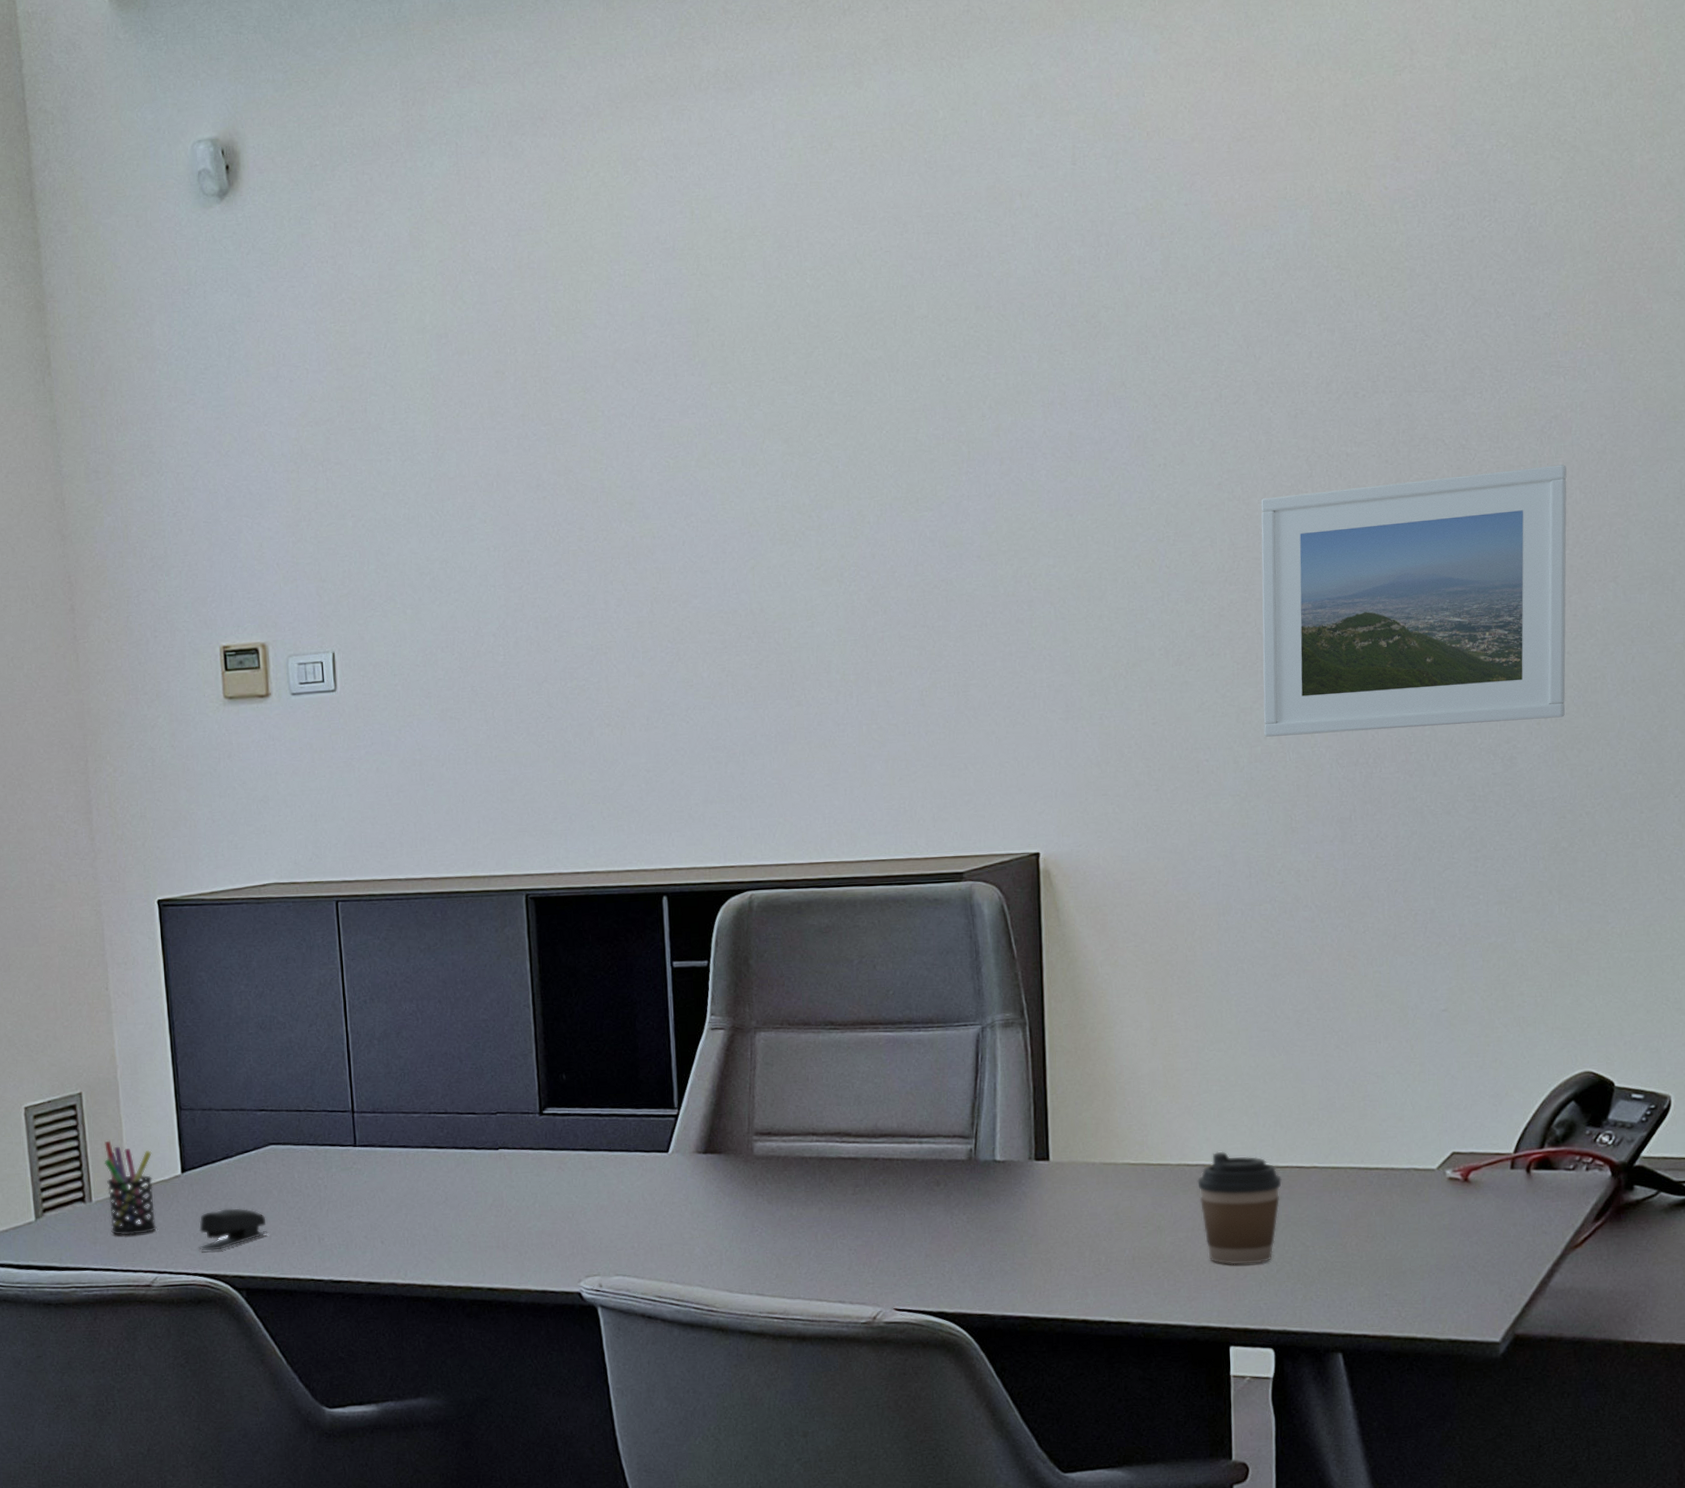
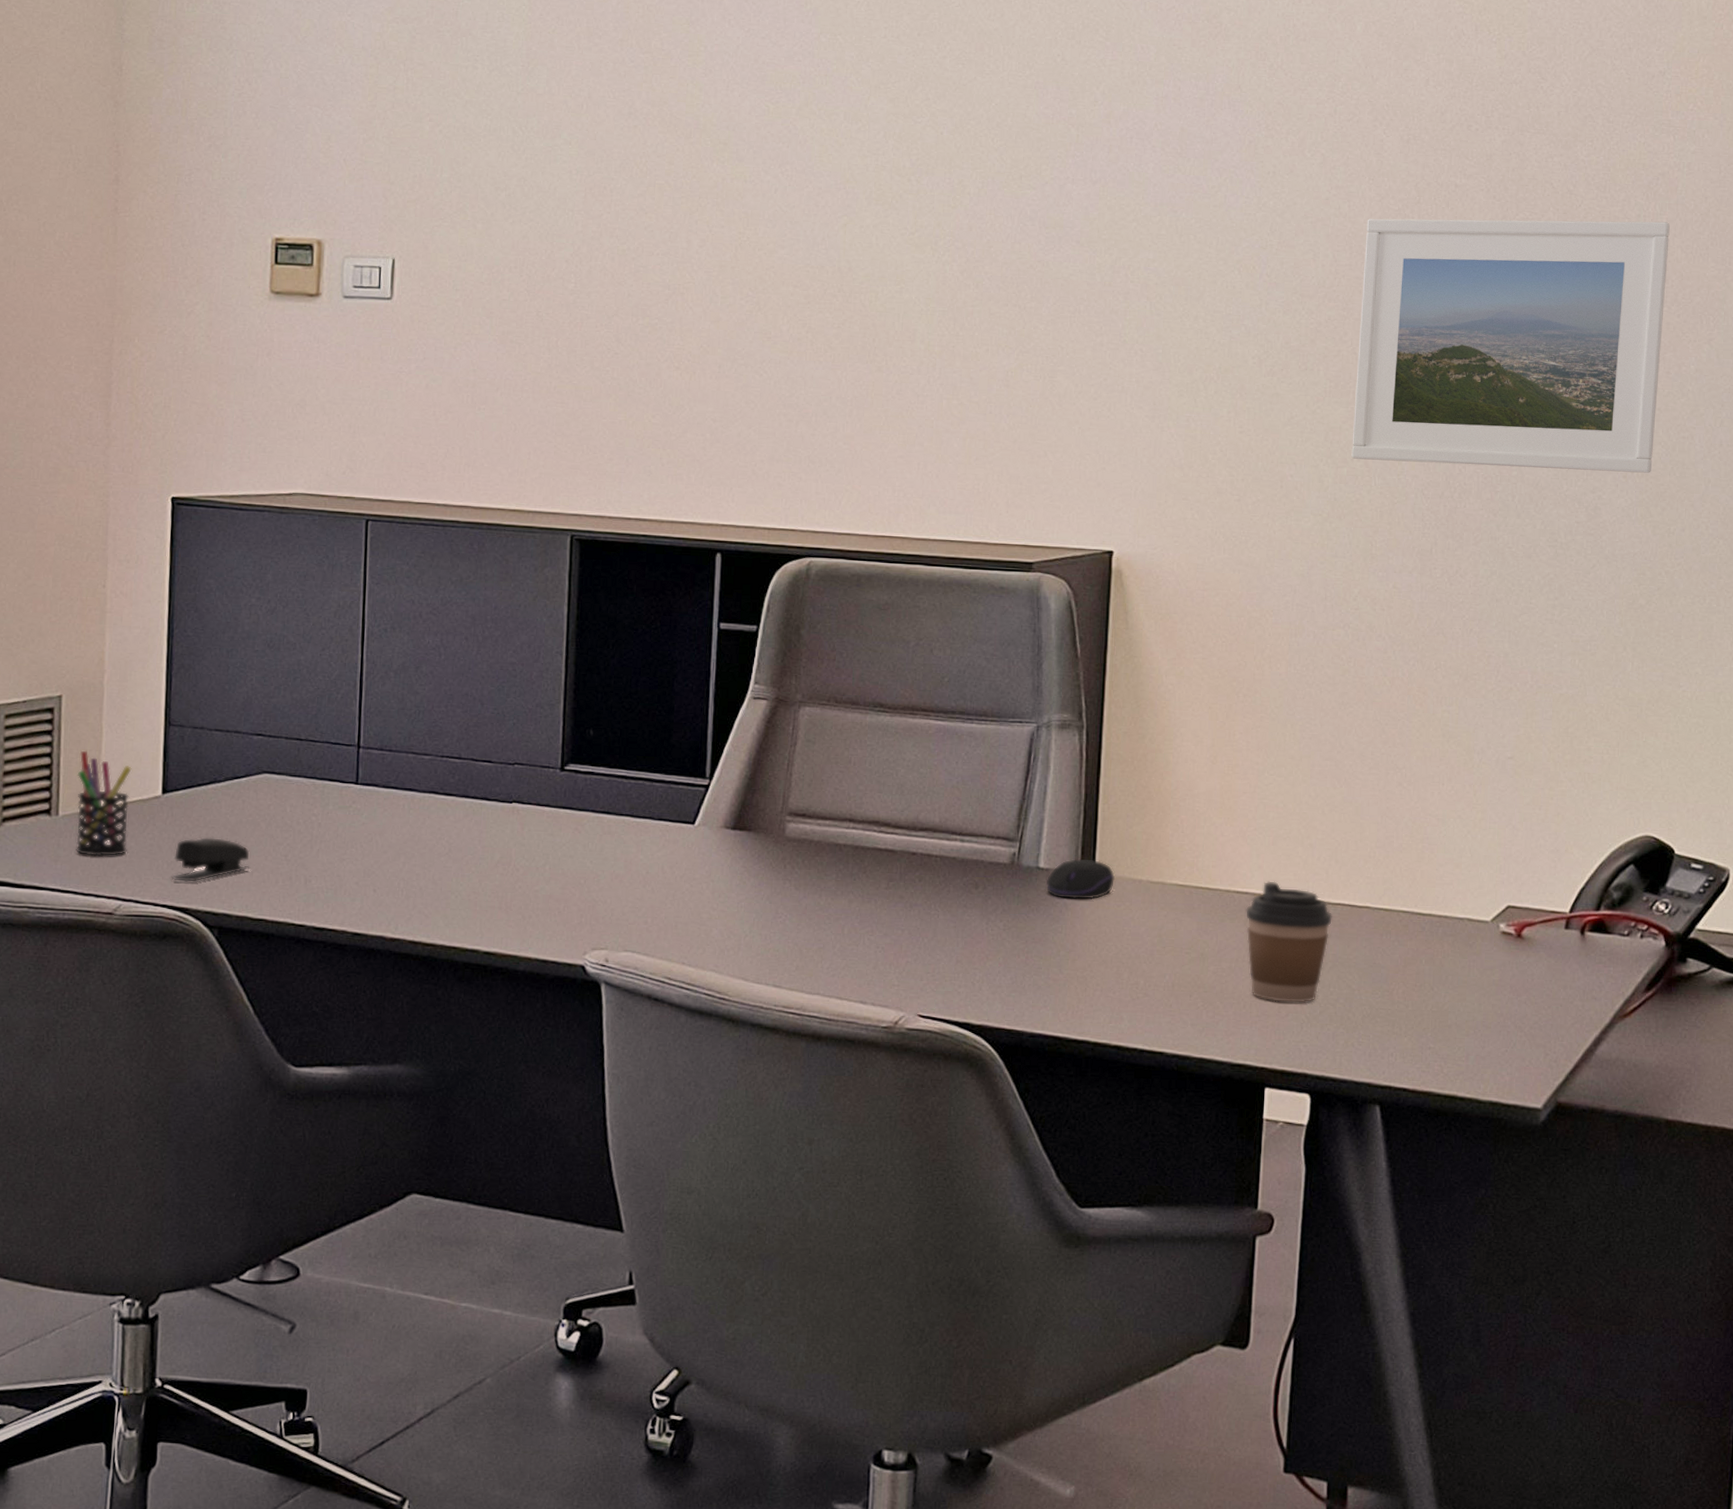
computer mouse: none [1003,1148,1070,1188] -> present [1045,858,1116,900]

